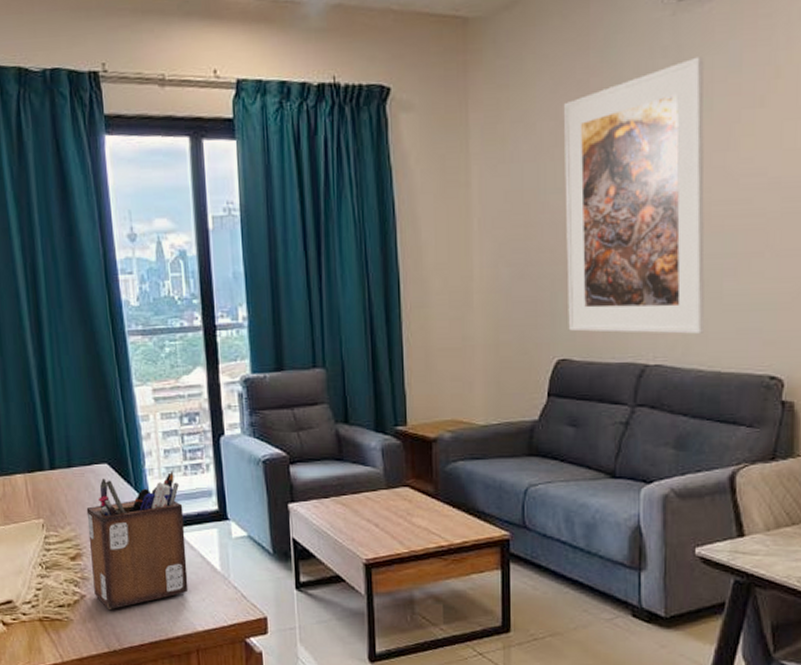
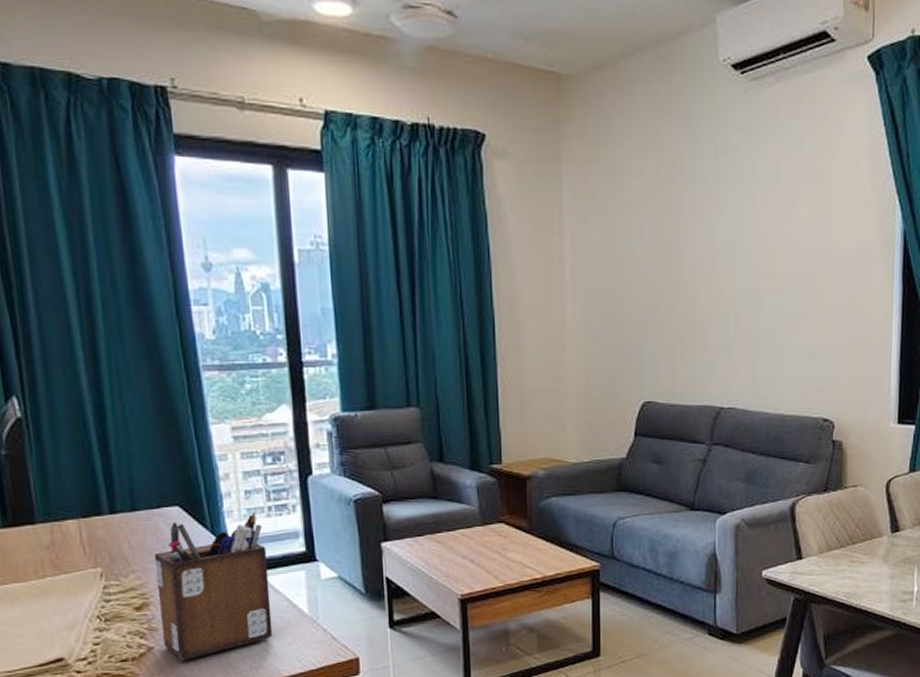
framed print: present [563,56,705,334] -> none [649,132,771,380]

